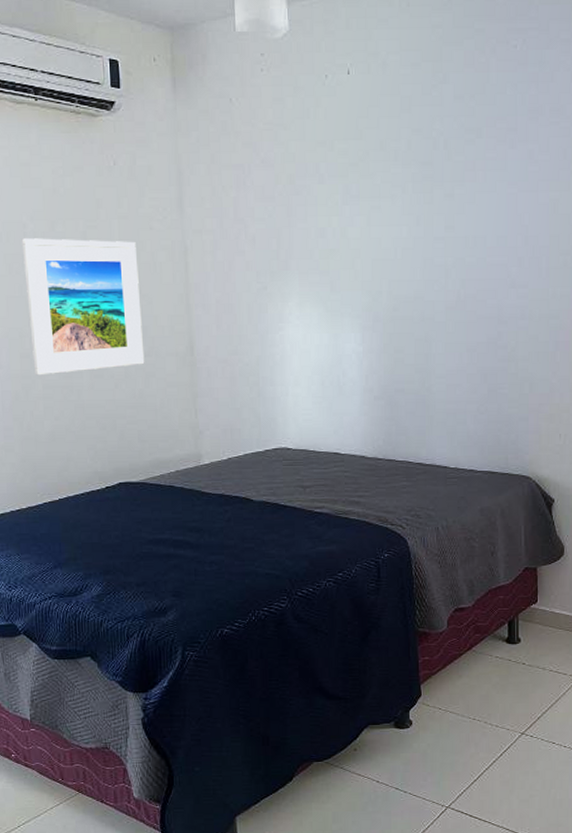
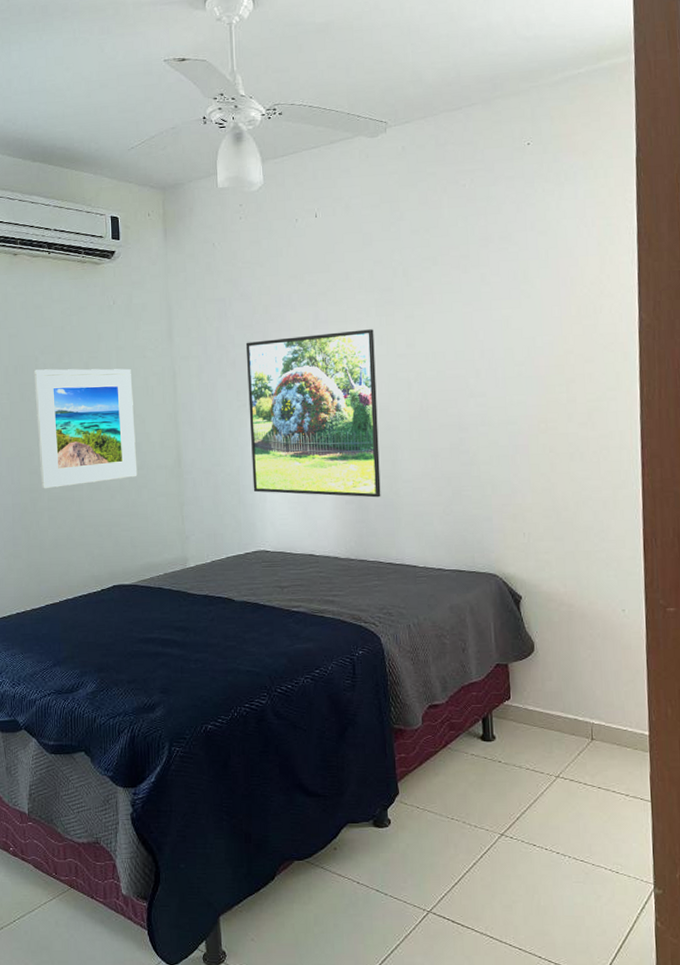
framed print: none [266,207,412,394] -> present [245,329,381,498]

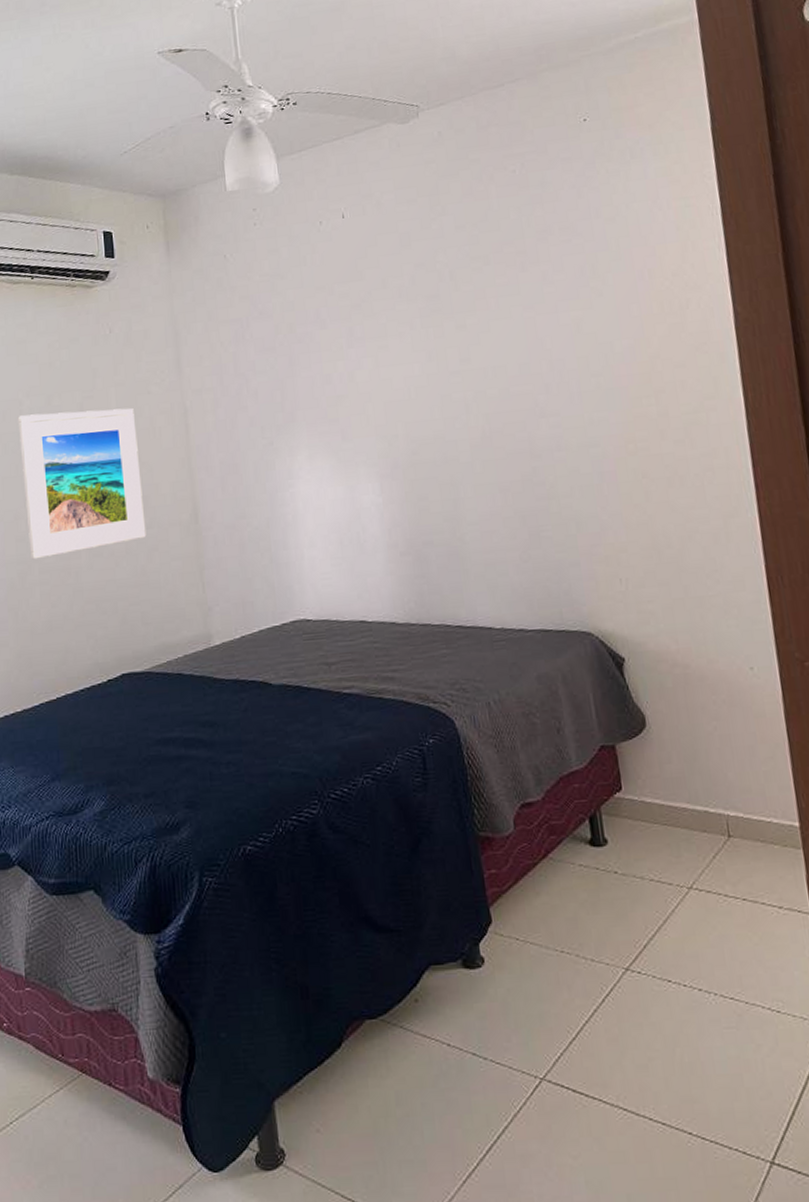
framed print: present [245,329,381,498] -> none [268,344,443,548]

